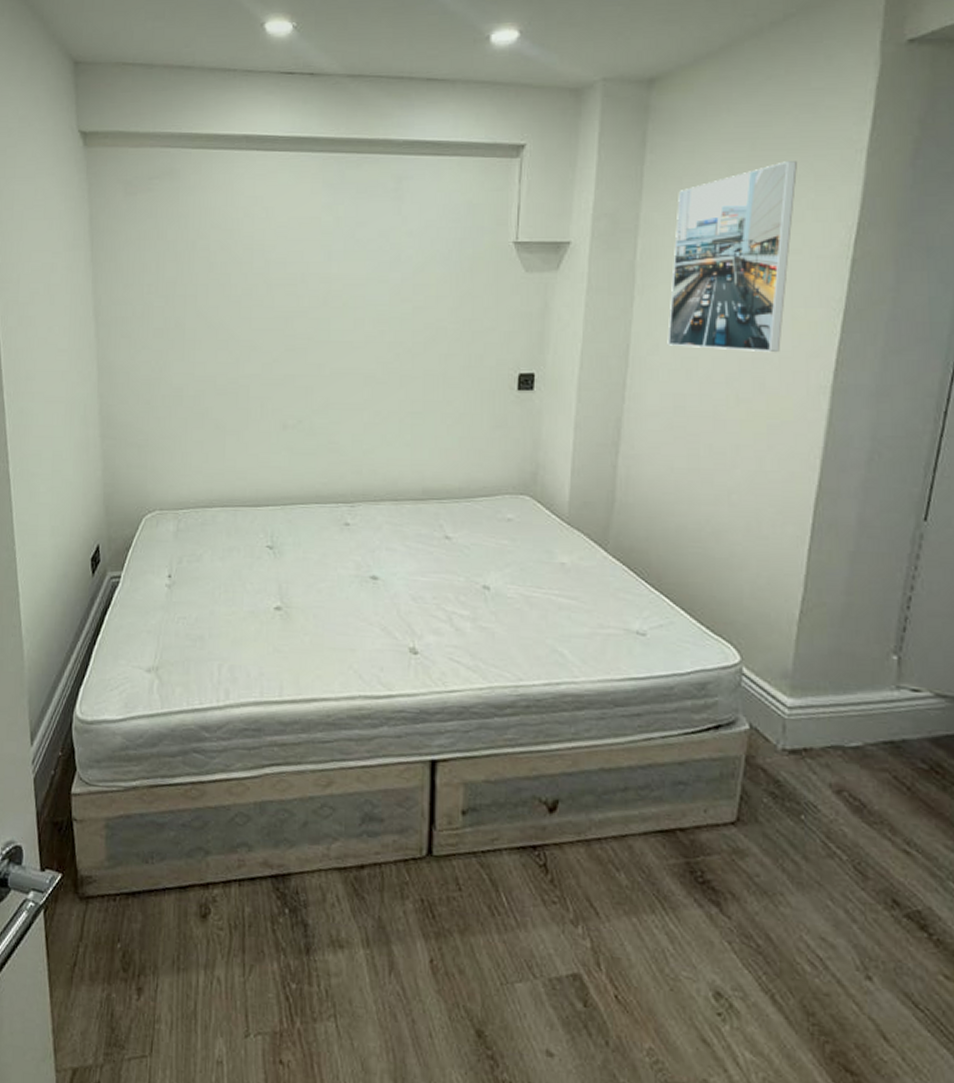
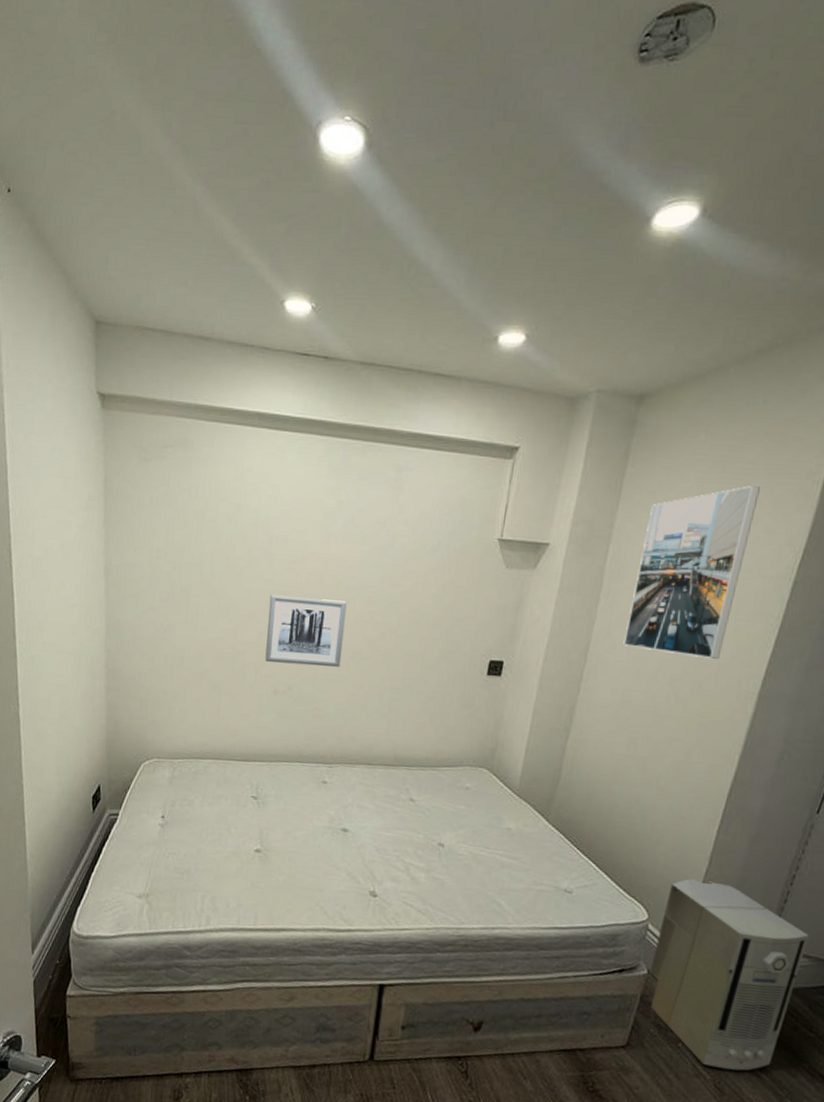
wall art: none [270,322,355,395] -> present [265,594,347,667]
air purifier: none [753,608,942,847] -> present [650,878,810,1071]

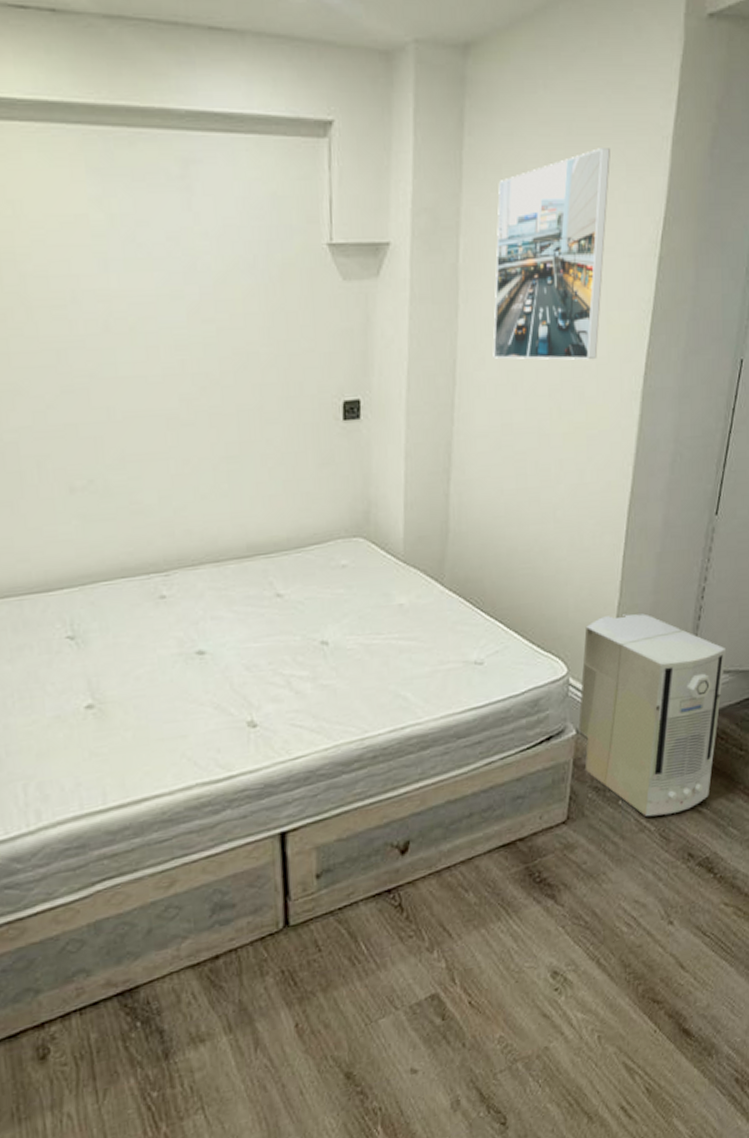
wall art: present [265,594,347,667] -> none [37,351,155,452]

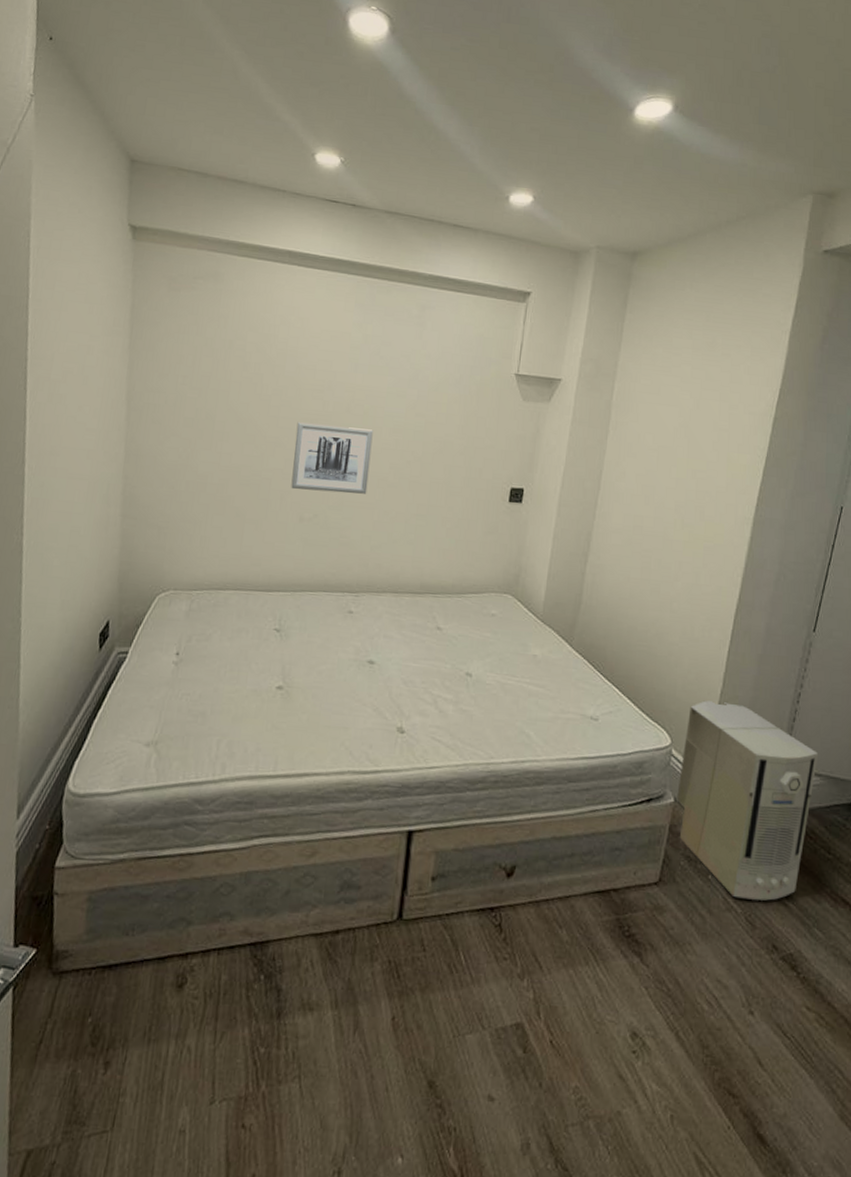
wall art: none [37,351,155,452] -> present [291,422,373,494]
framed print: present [493,148,610,360] -> none [632,333,739,488]

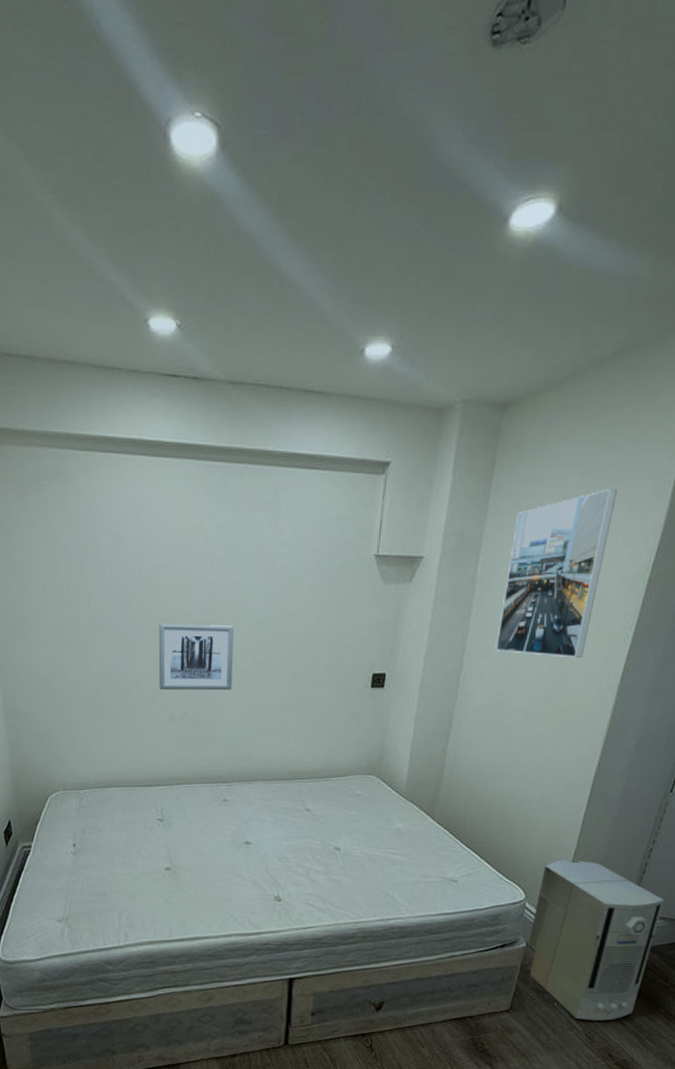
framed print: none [632,333,739,488] -> present [495,489,617,659]

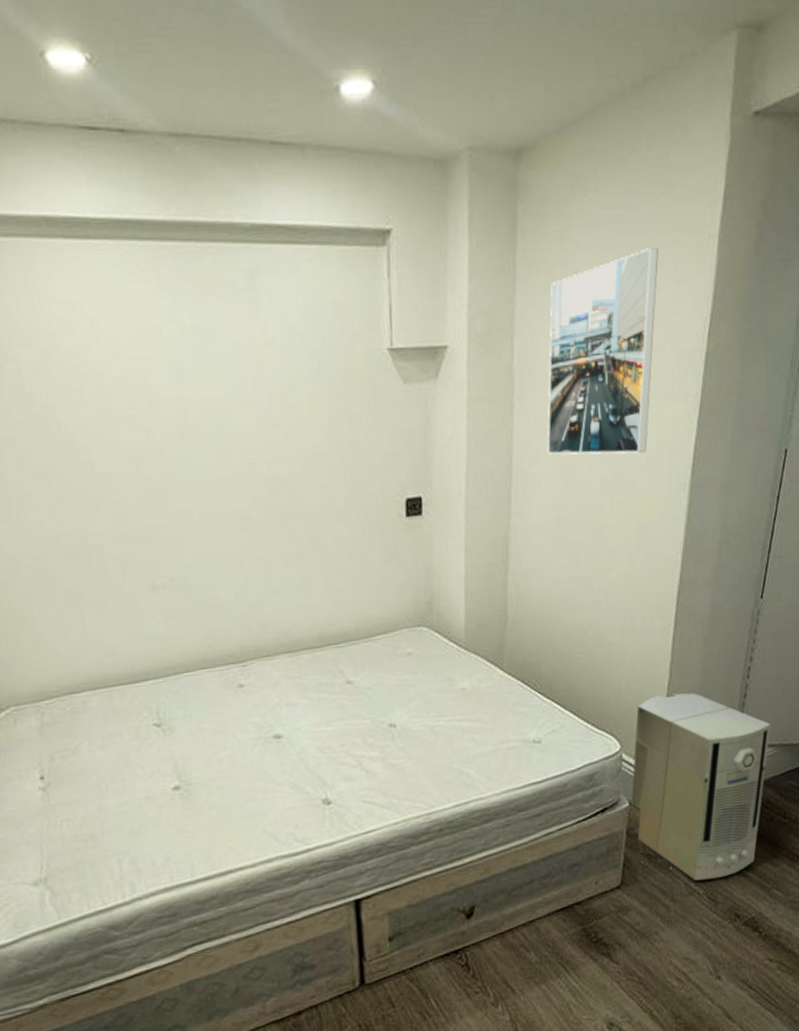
wall art: present [158,623,234,691] -> none [118,456,230,553]

